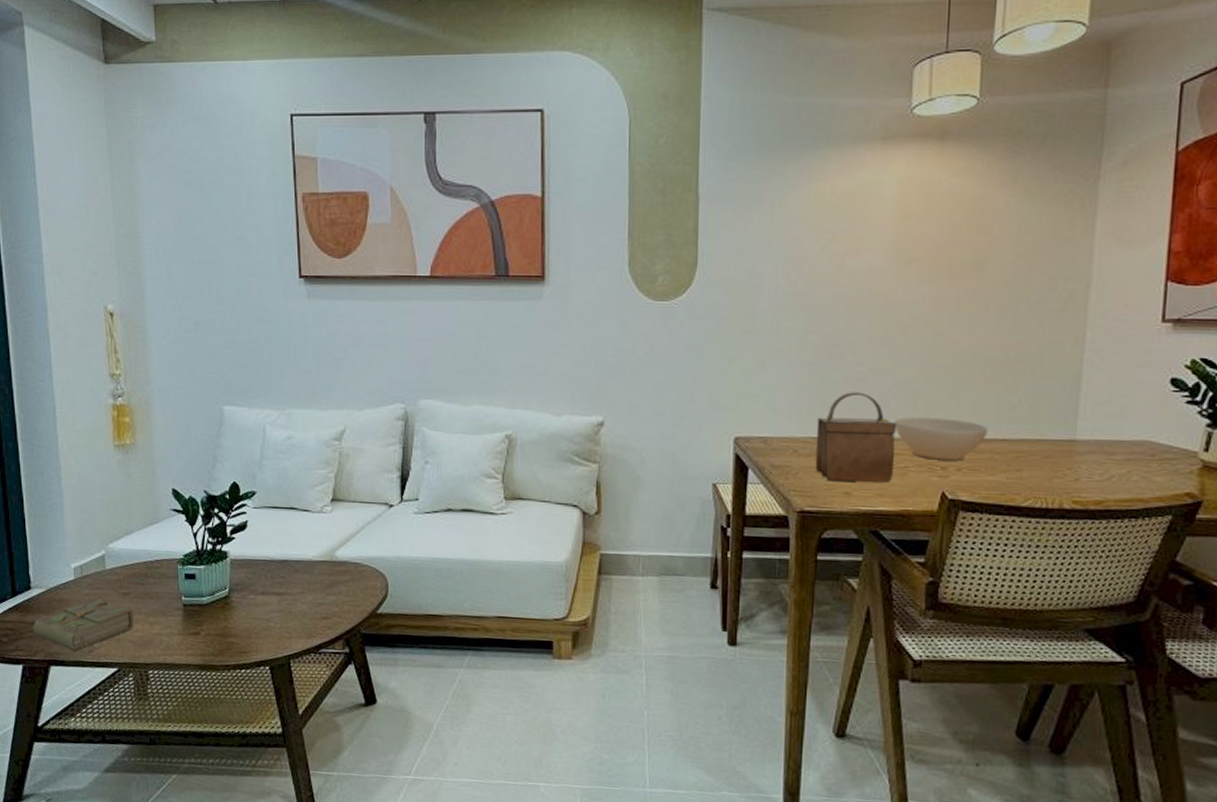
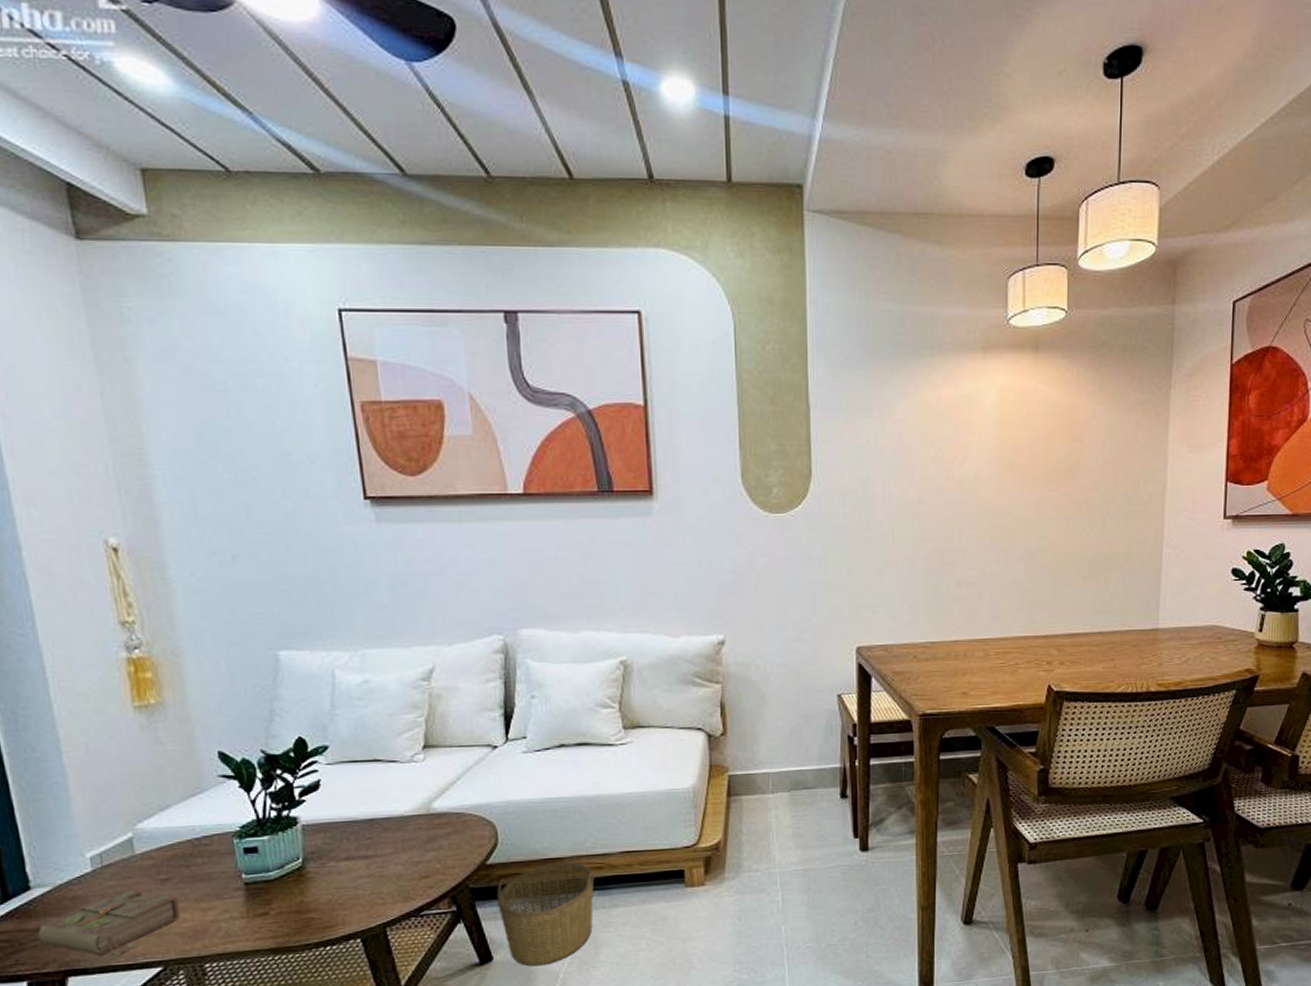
basket: none [384,619,470,715] -> present [497,861,595,967]
handbag: present [815,392,897,483] -> none [934,596,1006,684]
bowl: present [894,417,987,461] -> none [1004,616,1085,656]

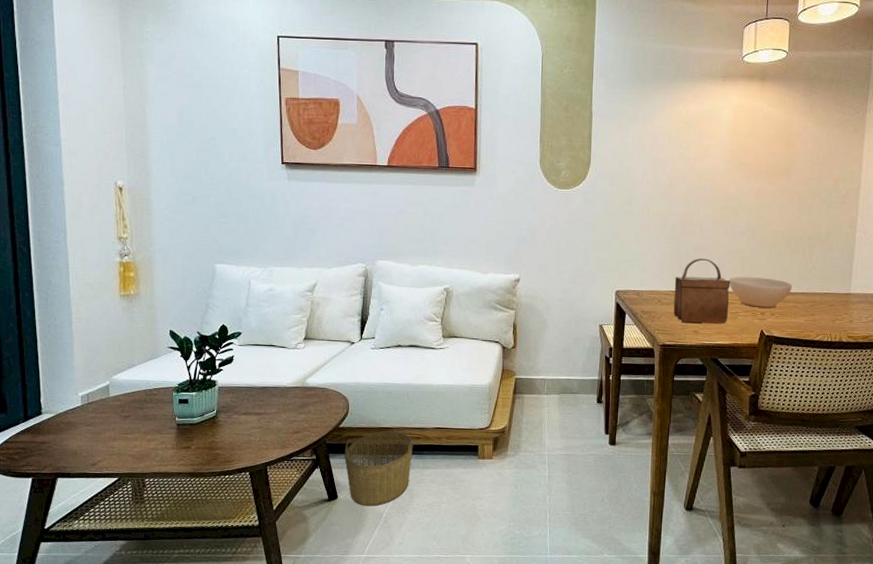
diary: present [37,889,180,957] -> none [43,420,133,468]
handbag: none [934,596,1006,684] -> present [673,258,731,324]
bowl: none [1004,616,1085,656] -> present [728,276,792,308]

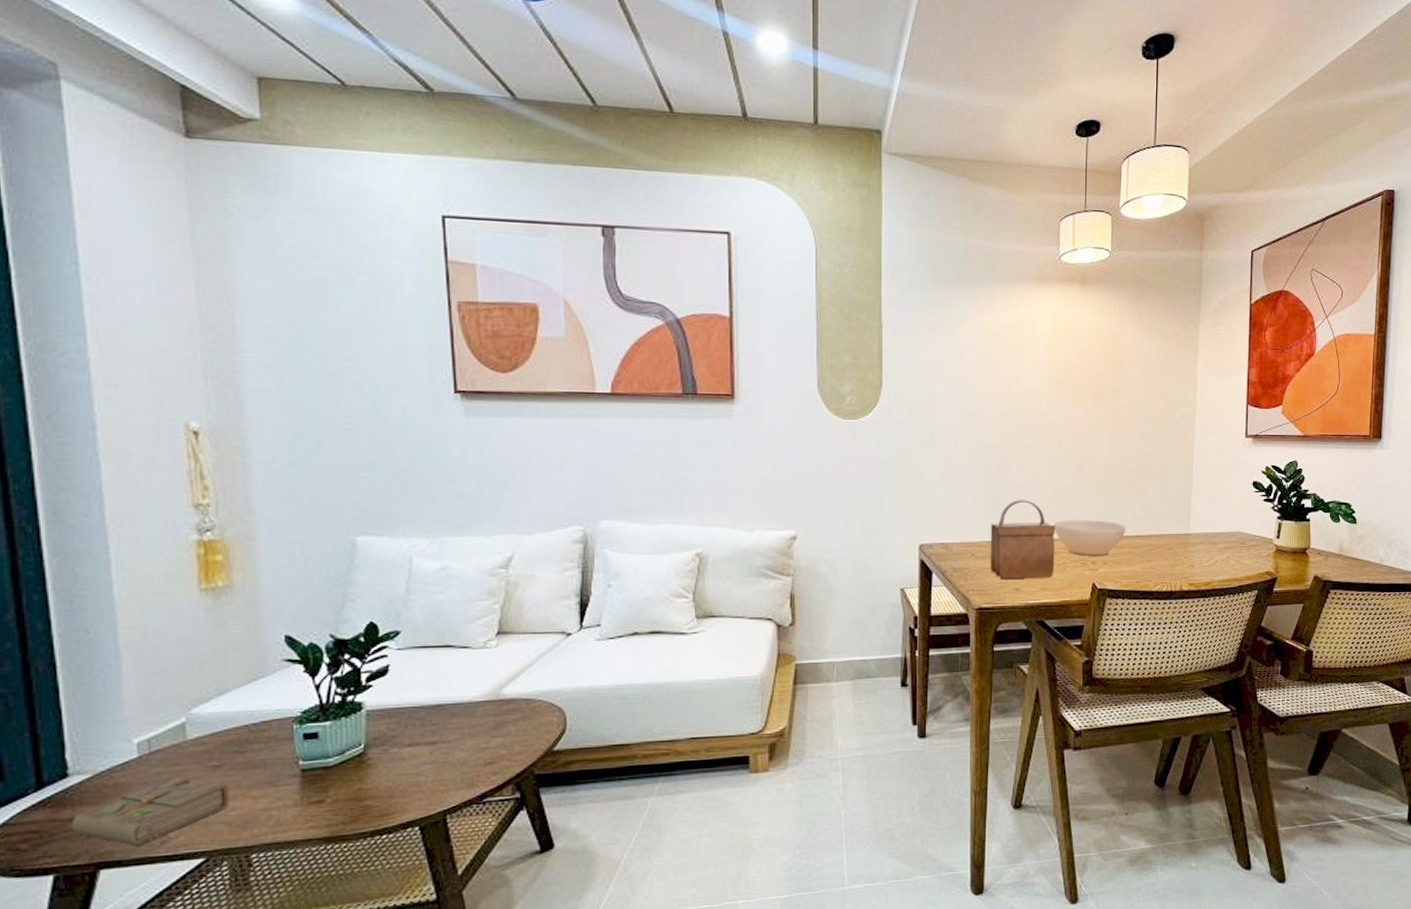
diary: none [43,420,133,468] -> present [71,776,229,848]
basket: present [344,431,414,507] -> none [562,748,661,854]

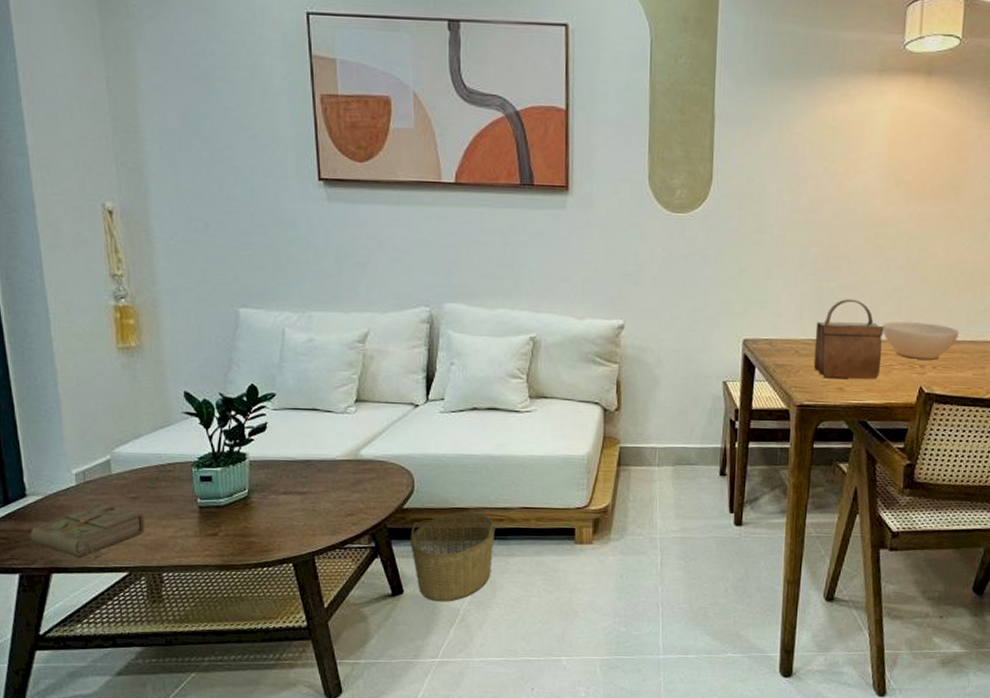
basket: none [562,748,661,854] -> present [410,512,496,602]

